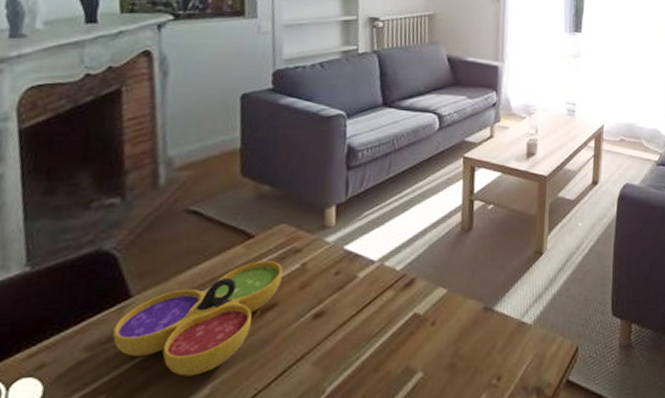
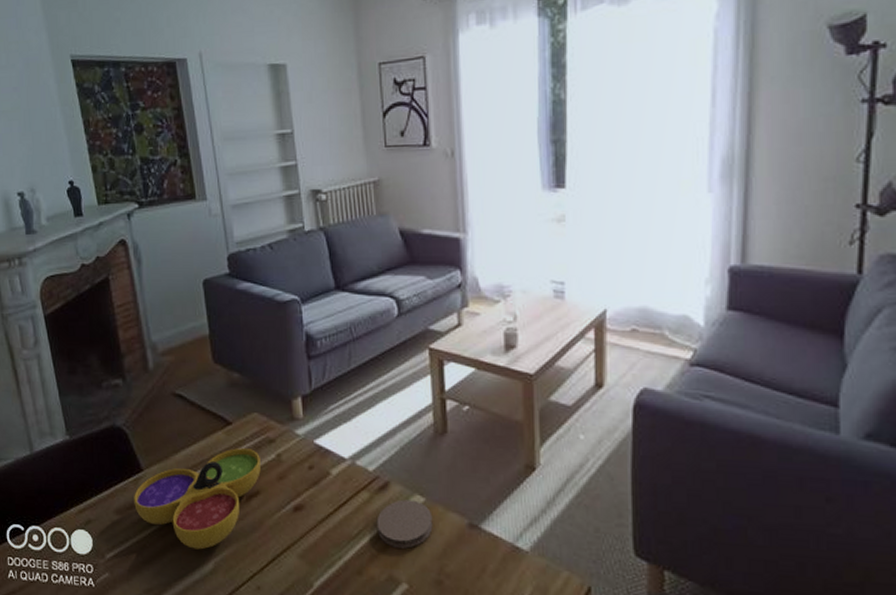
coaster: none [398,292,453,340] -> present [376,499,433,549]

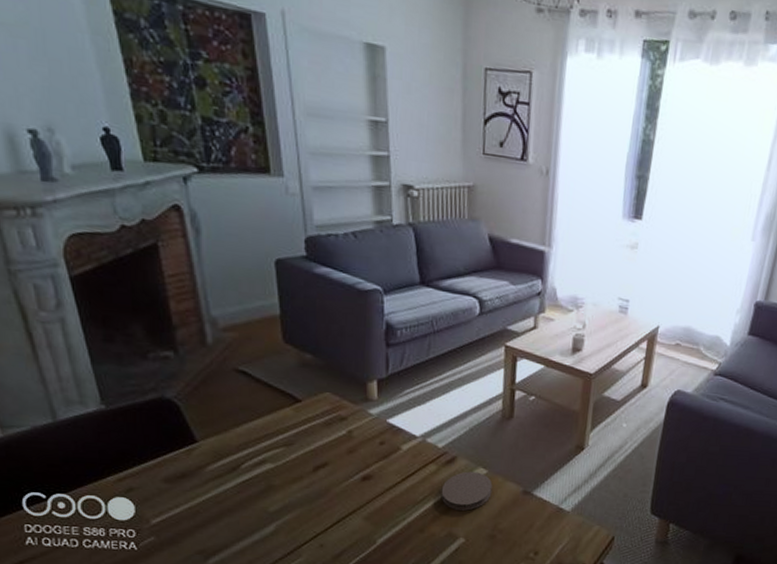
decorative bowl: present [134,448,261,550] -> none [186,424,330,514]

